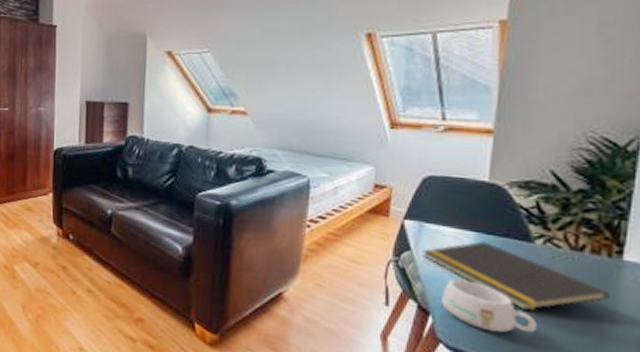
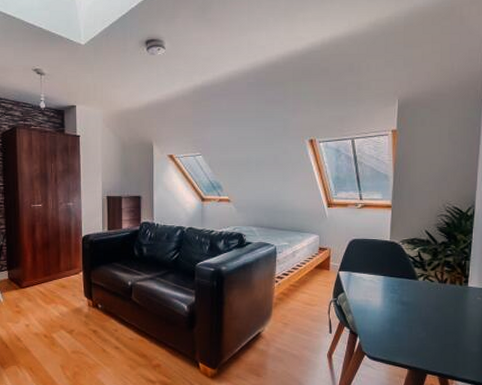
notepad: present [422,241,610,310] -> none [352,282,462,326]
mug: present [441,279,537,333] -> none [365,310,421,343]

